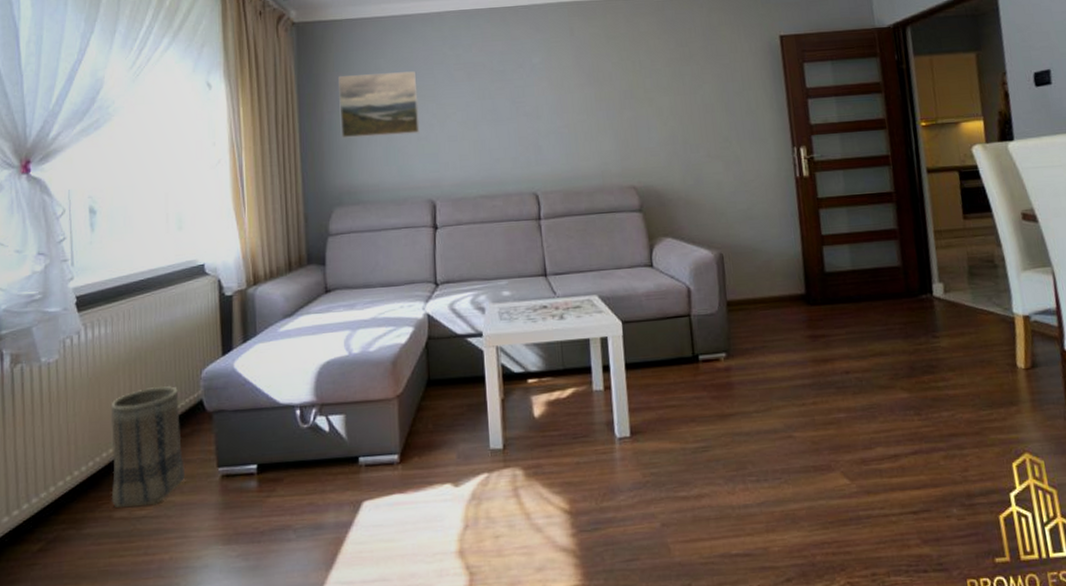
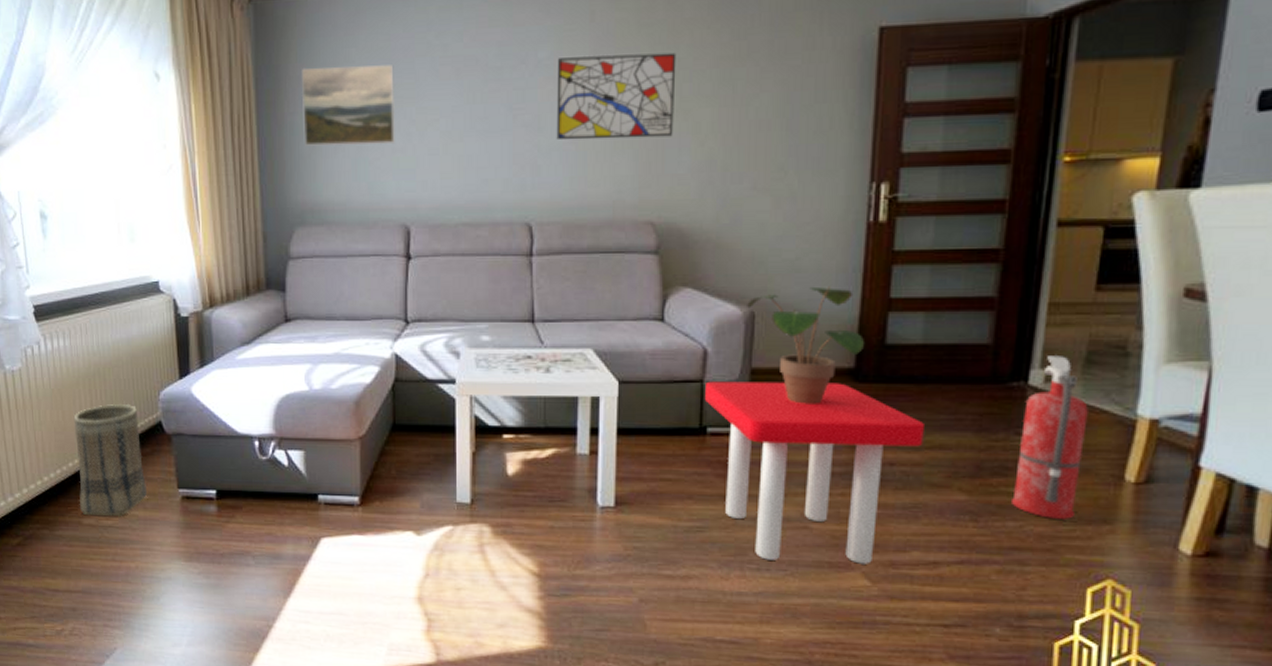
wall art: none [548,57,643,125] -> present [556,52,677,141]
stool: none [693,307,868,471] -> present [704,381,924,564]
potted plant: none [716,229,810,328] -> present [747,286,865,404]
fire extinguisher: none [935,271,989,406] -> present [1012,356,1088,519]

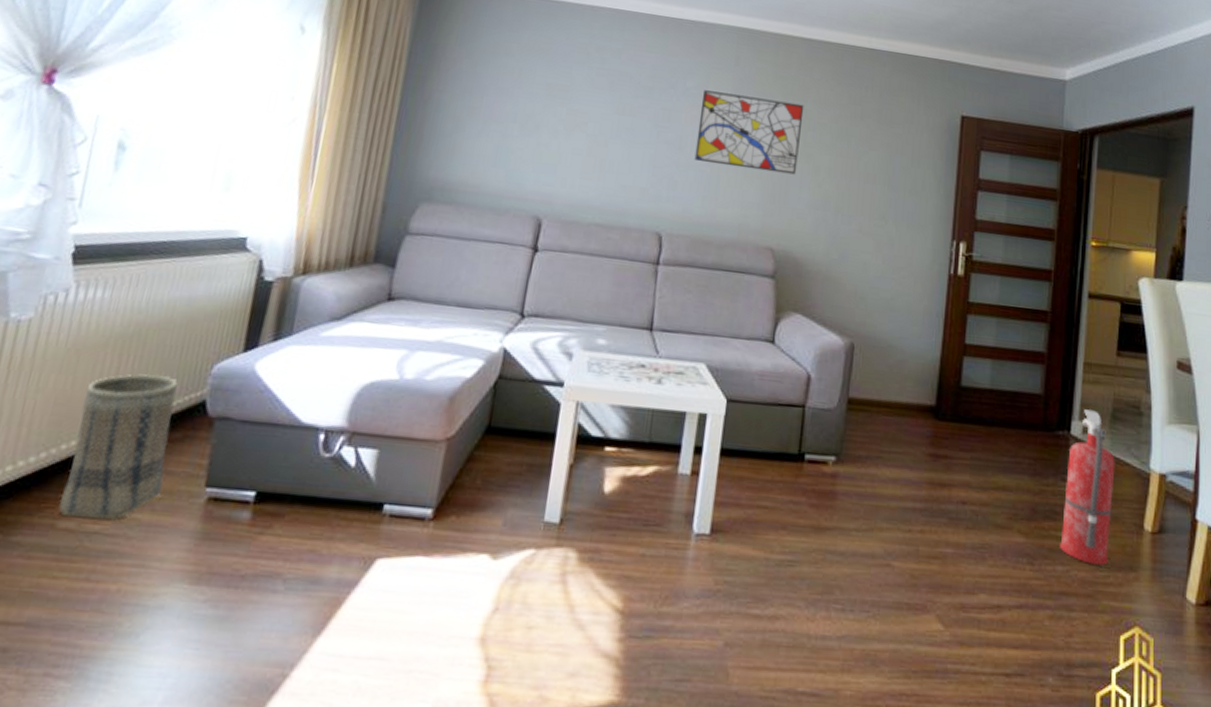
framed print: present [301,65,396,146] -> none [448,51,552,137]
stool: present [704,381,924,564] -> none [804,407,991,607]
potted plant: present [747,286,865,404] -> none [848,326,945,439]

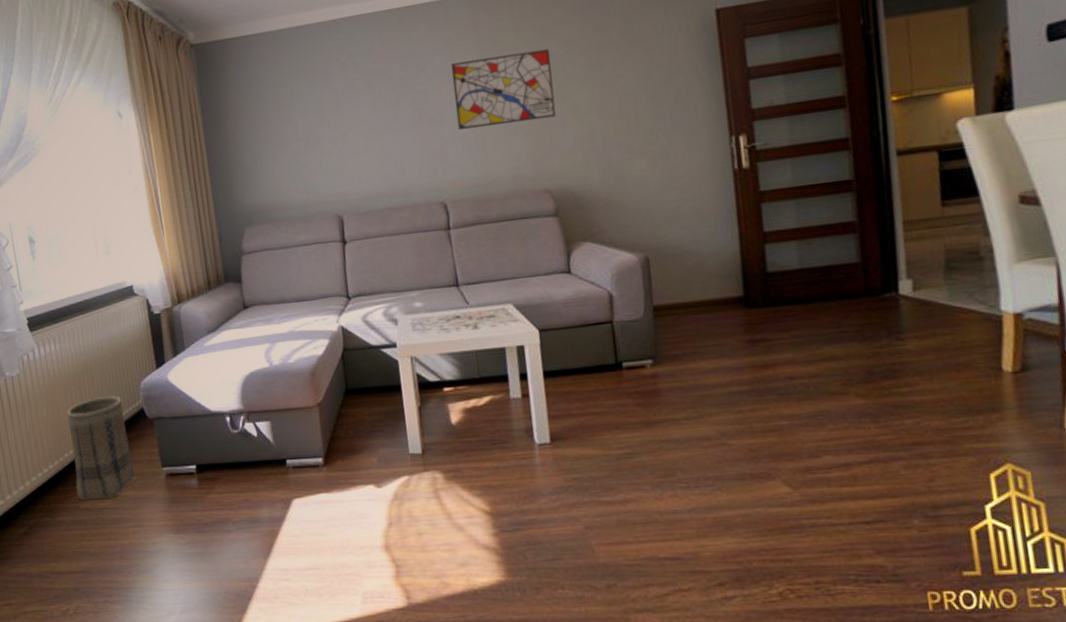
fire extinguisher: present [1060,409,1115,565] -> none [900,266,964,413]

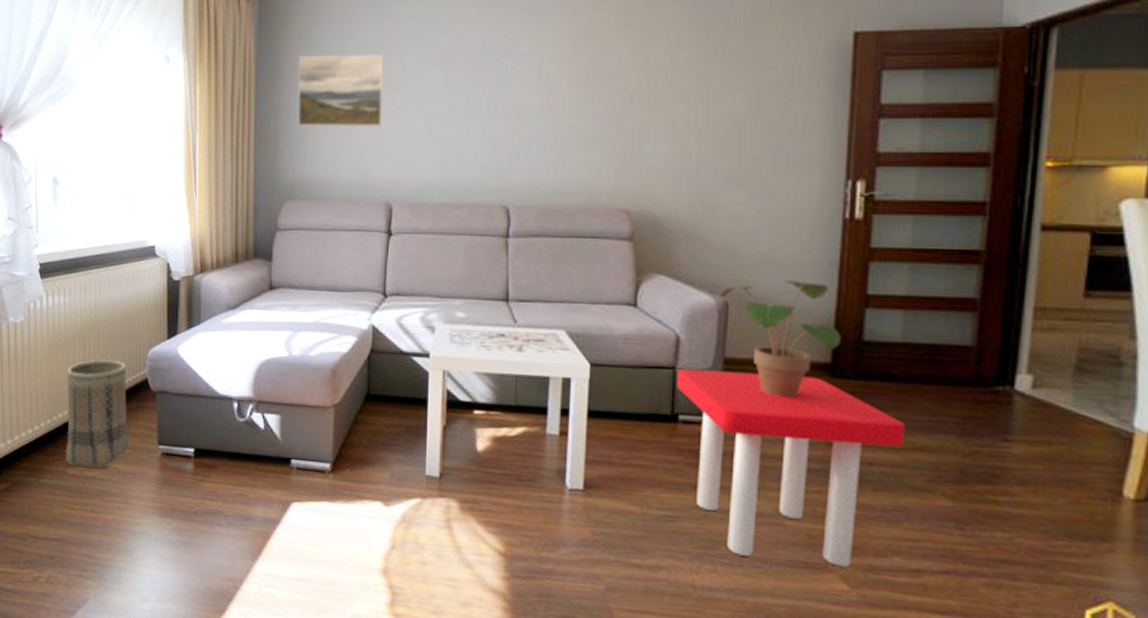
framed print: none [239,84,323,158] -> present [297,55,384,126]
wall art: present [451,48,556,130] -> none [535,51,653,129]
stool: none [615,310,816,478] -> present [676,368,905,567]
potted plant: none [640,227,750,333] -> present [720,280,842,398]

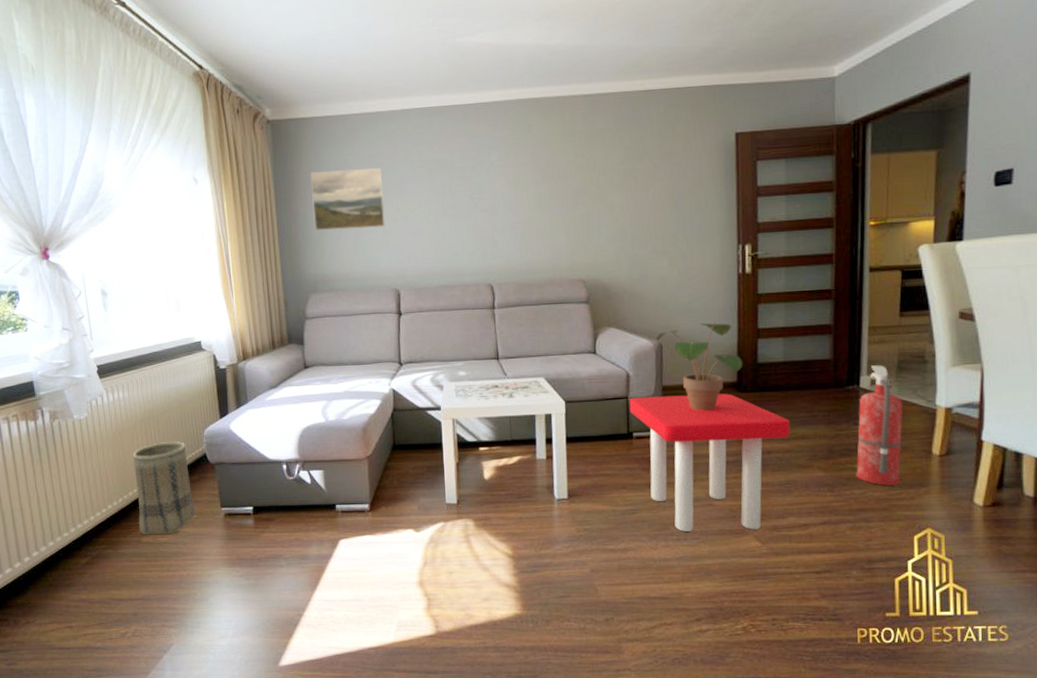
fire extinguisher: none [1000,361,1080,534] -> present [856,365,903,486]

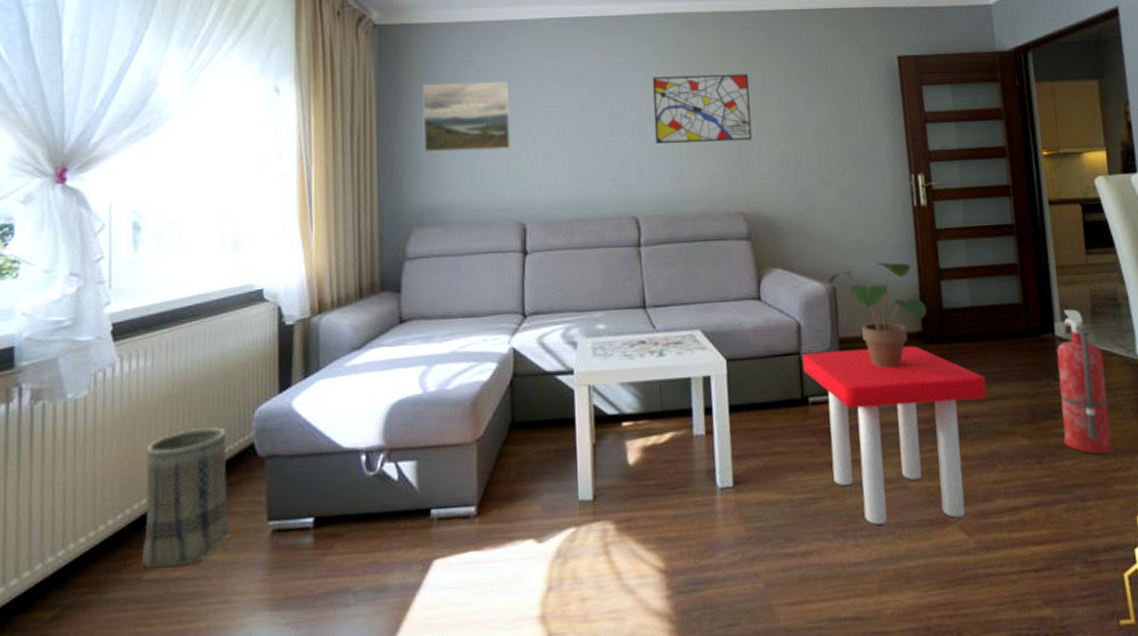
wall art: none [505,154,594,221] -> present [652,73,753,145]

